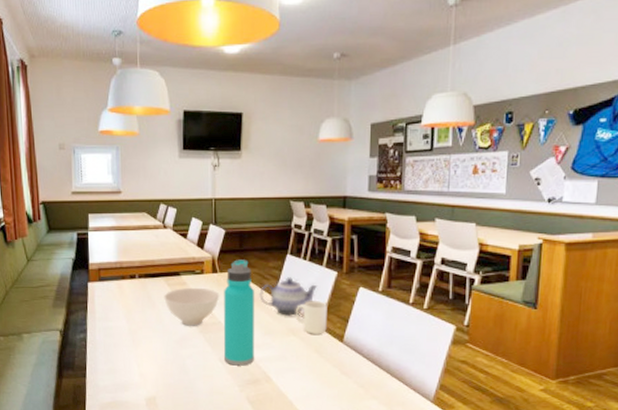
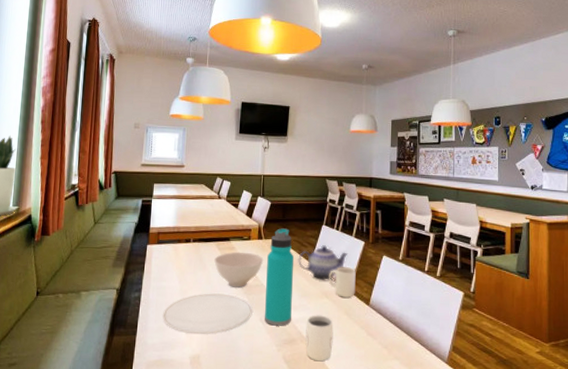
plate: none [112,333,210,376] -> present [163,293,253,335]
mug: none [271,353,302,402] -> present [305,315,334,362]

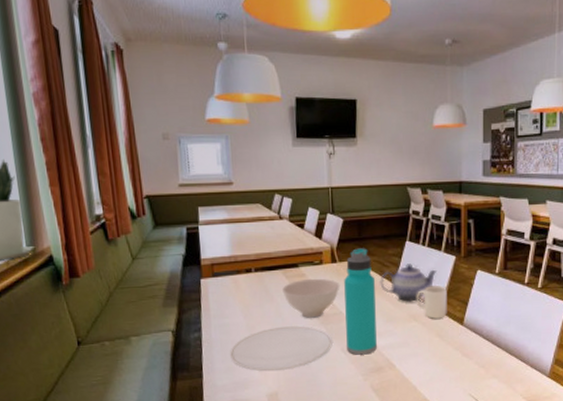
mug: present [305,315,334,362] -> none [394,339,425,387]

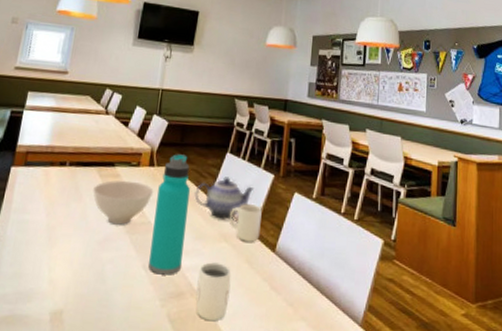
plate: present [230,326,333,372] -> none [20,230,135,284]
mug: none [394,339,425,387] -> present [195,262,232,322]

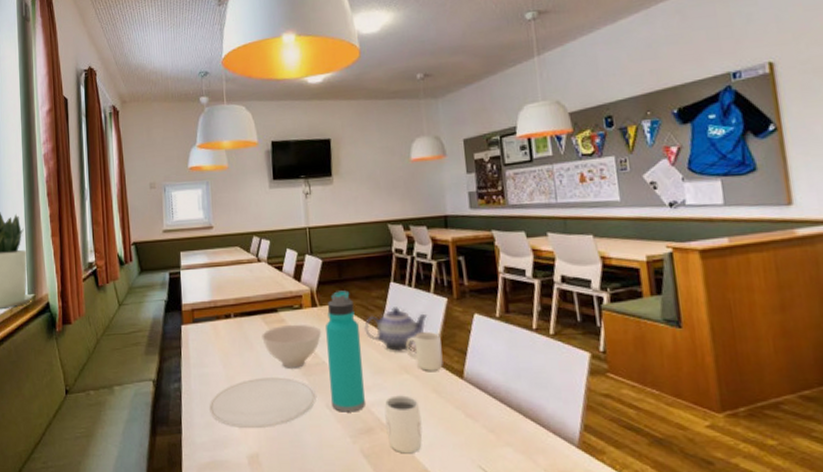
plate: none [20,230,135,284] -> present [209,377,316,429]

